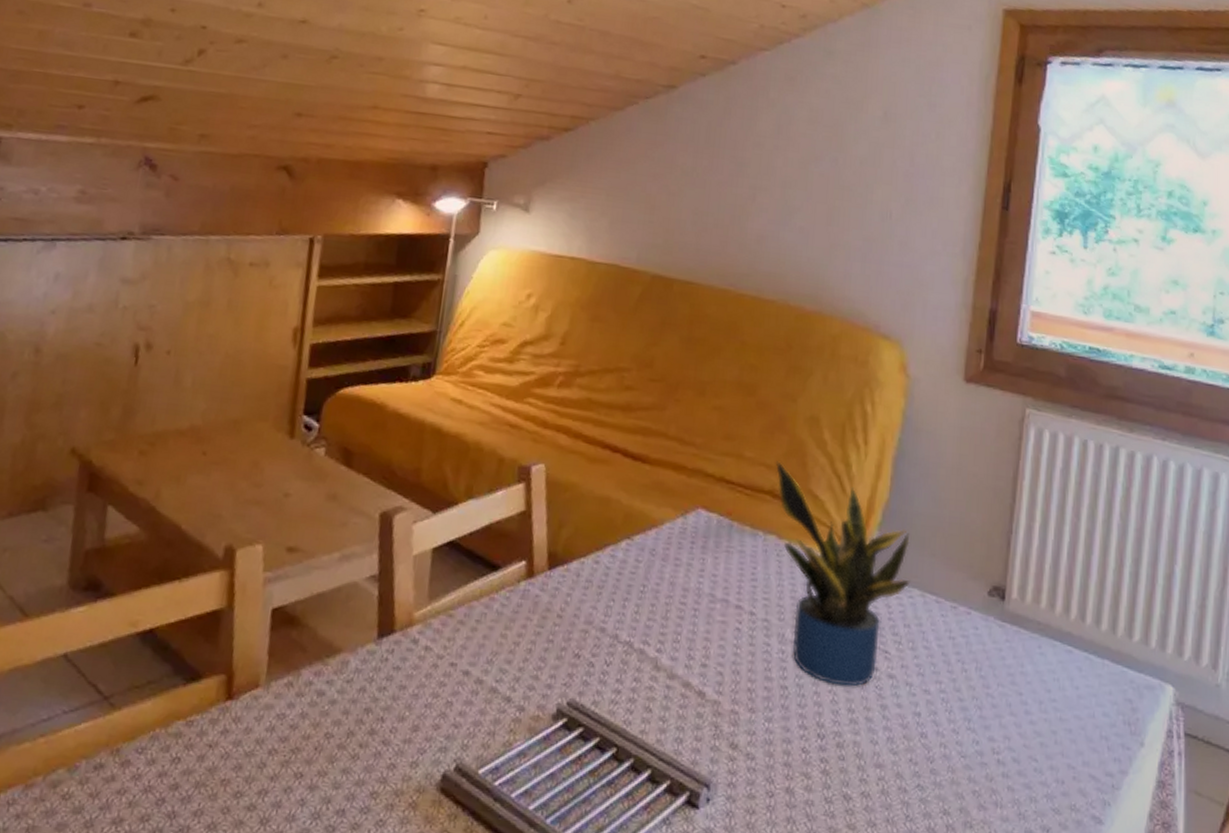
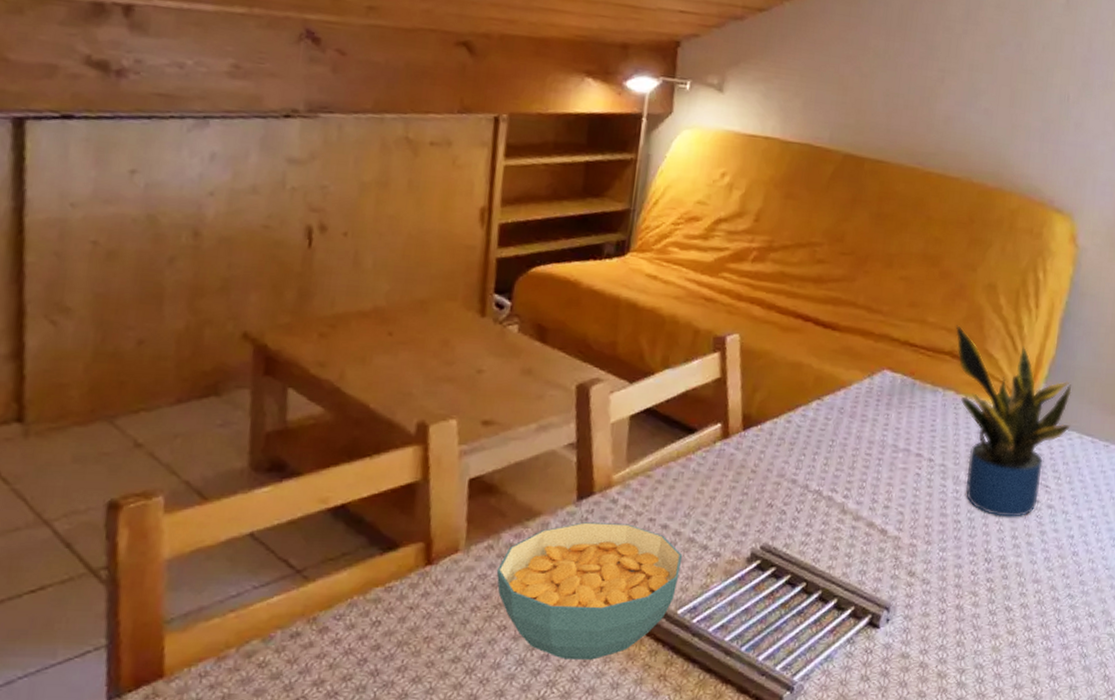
cereal bowl: none [295,662,485,820] -> present [496,522,683,660]

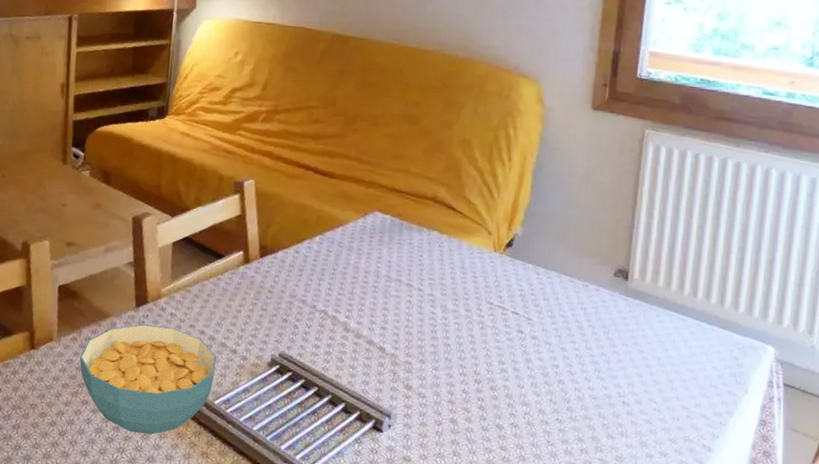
potted plant: present [955,325,1072,518] -> none [436,175,549,345]

